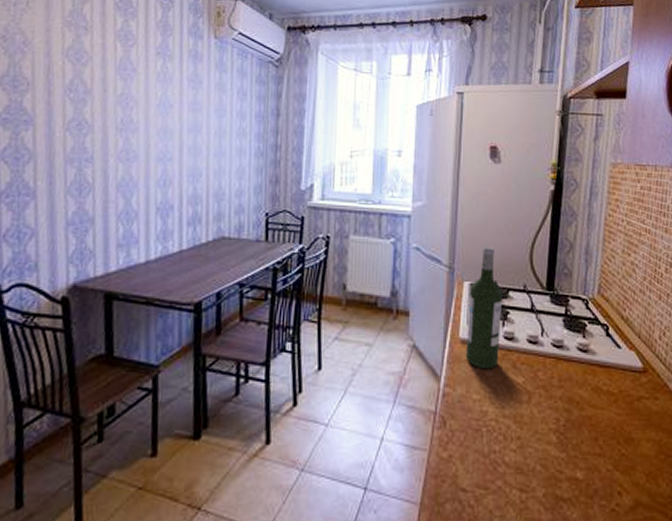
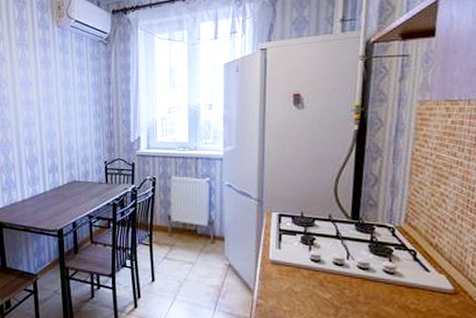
wine bottle: present [465,246,503,369] -> none [275,182,309,286]

